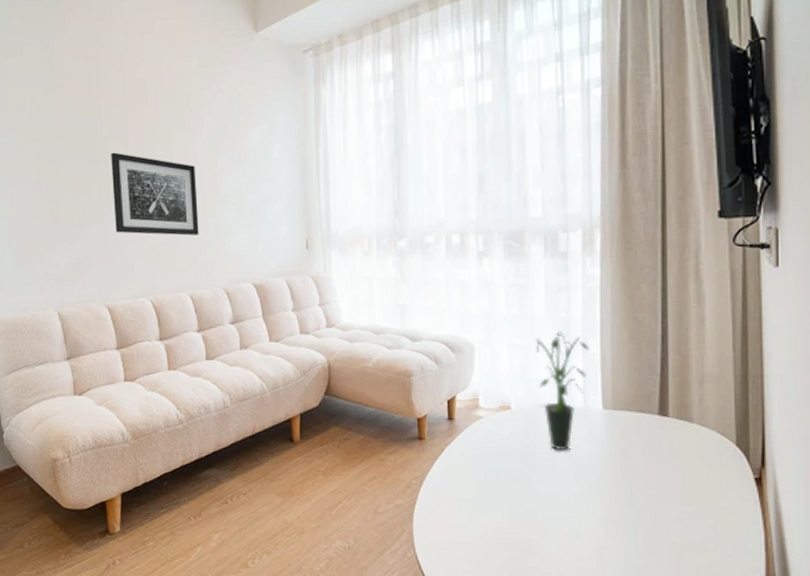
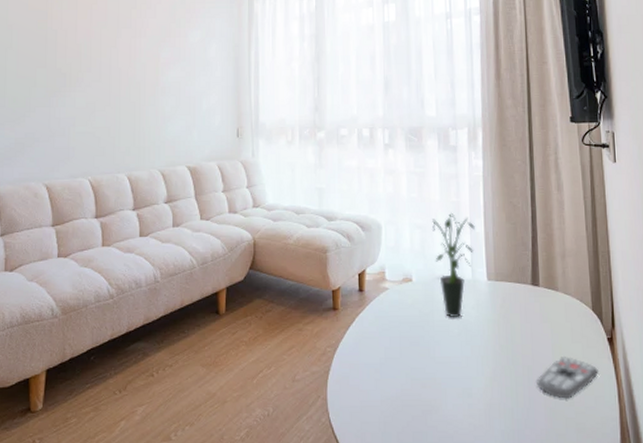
wall art: present [111,152,199,236] -> none [59,44,140,121]
remote control: none [659,496,740,545] -> present [535,355,598,399]

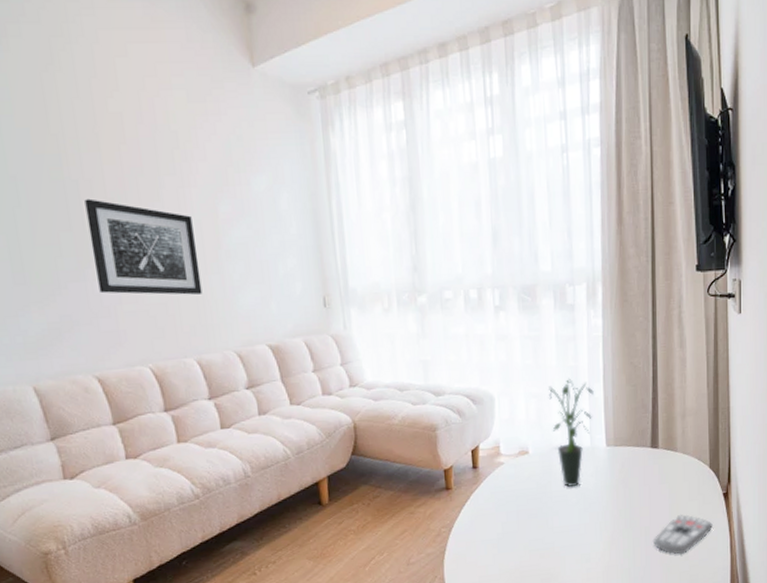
wall art: none [59,44,140,121] -> present [85,198,203,295]

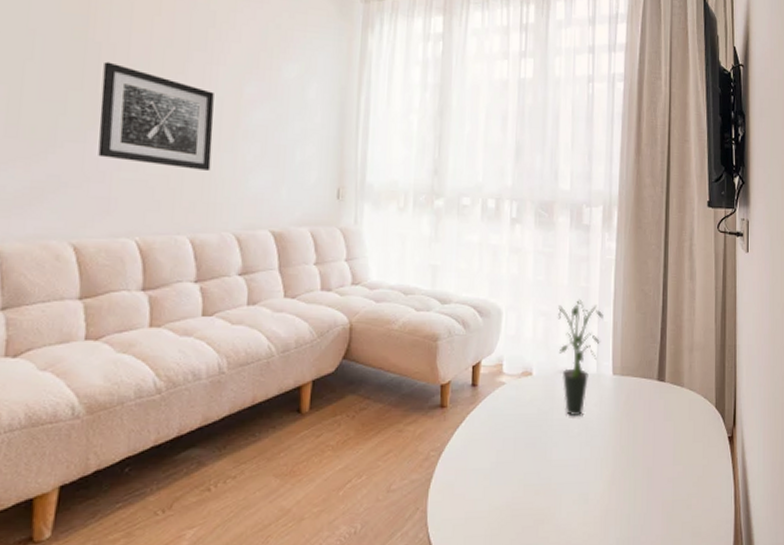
remote control: present [652,514,713,554] -> none [654,456,717,502]

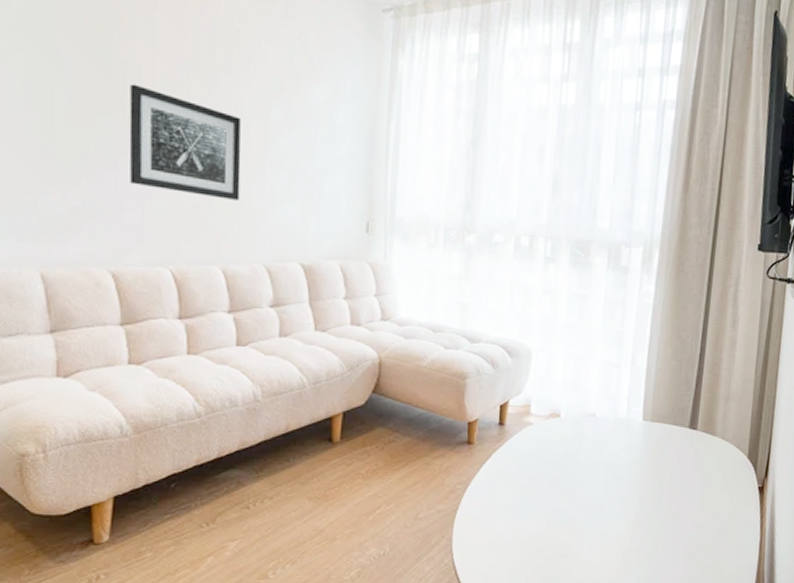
potted plant: present [558,299,603,417] -> none [588,343,637,459]

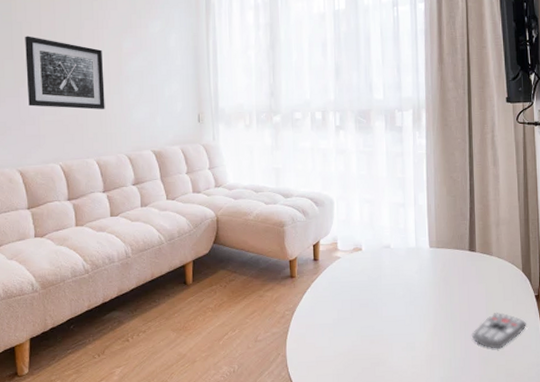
remote control: none [678,503,744,546] -> present [471,312,526,349]

